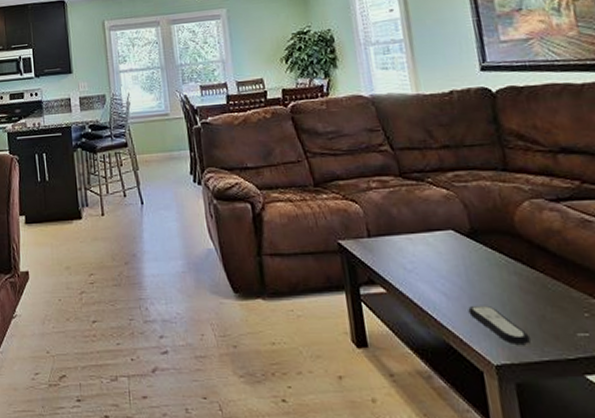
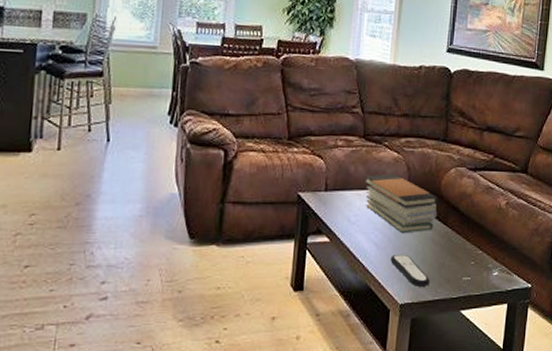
book stack: none [410,213,519,281] -> present [363,173,438,234]

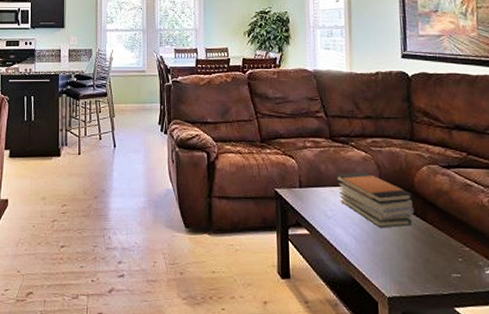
remote control: present [390,254,430,287] -> none [372,248,416,281]

